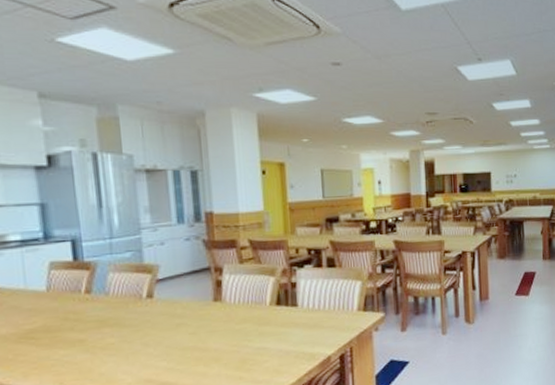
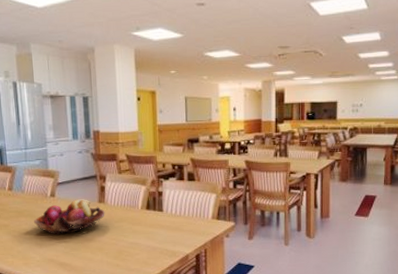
fruit basket: none [123,298,223,347] -> present [34,199,105,235]

